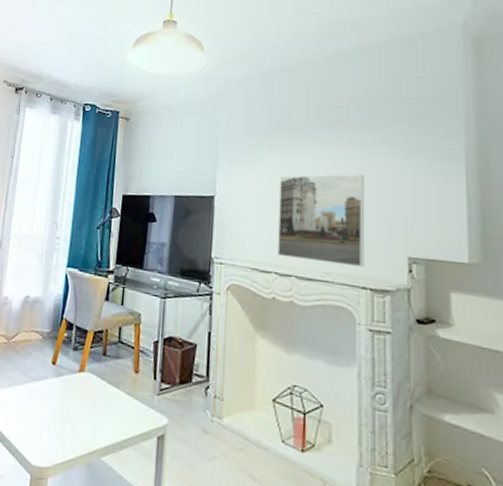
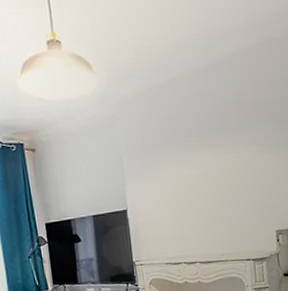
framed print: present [278,174,365,268] -> none [178,171,247,249]

